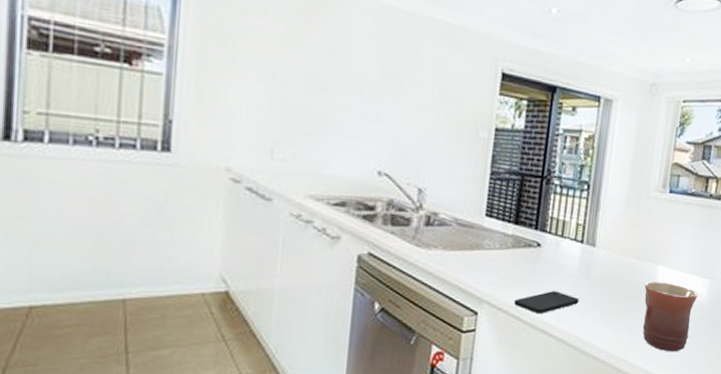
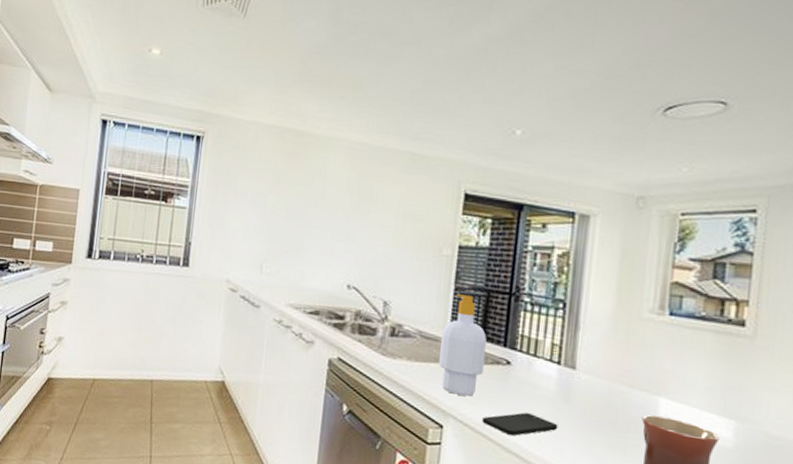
soap bottle: none [474,178,520,281] -> present [439,294,487,396]

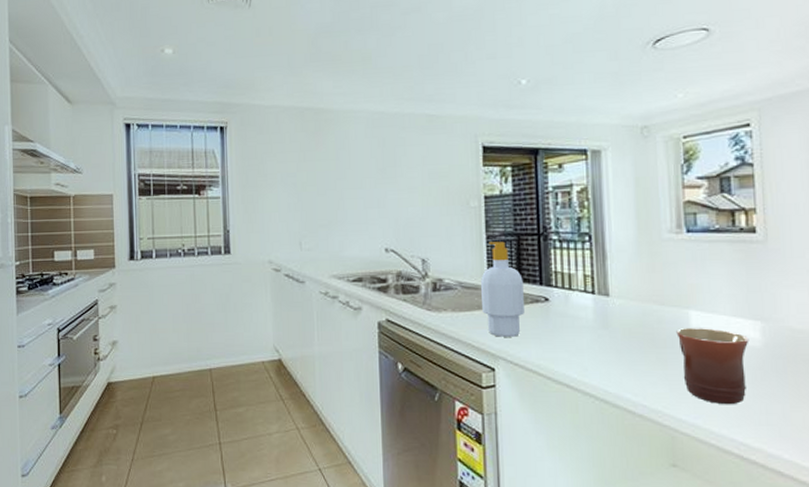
smartphone: present [482,412,558,437] -> none [530,344,601,368]

